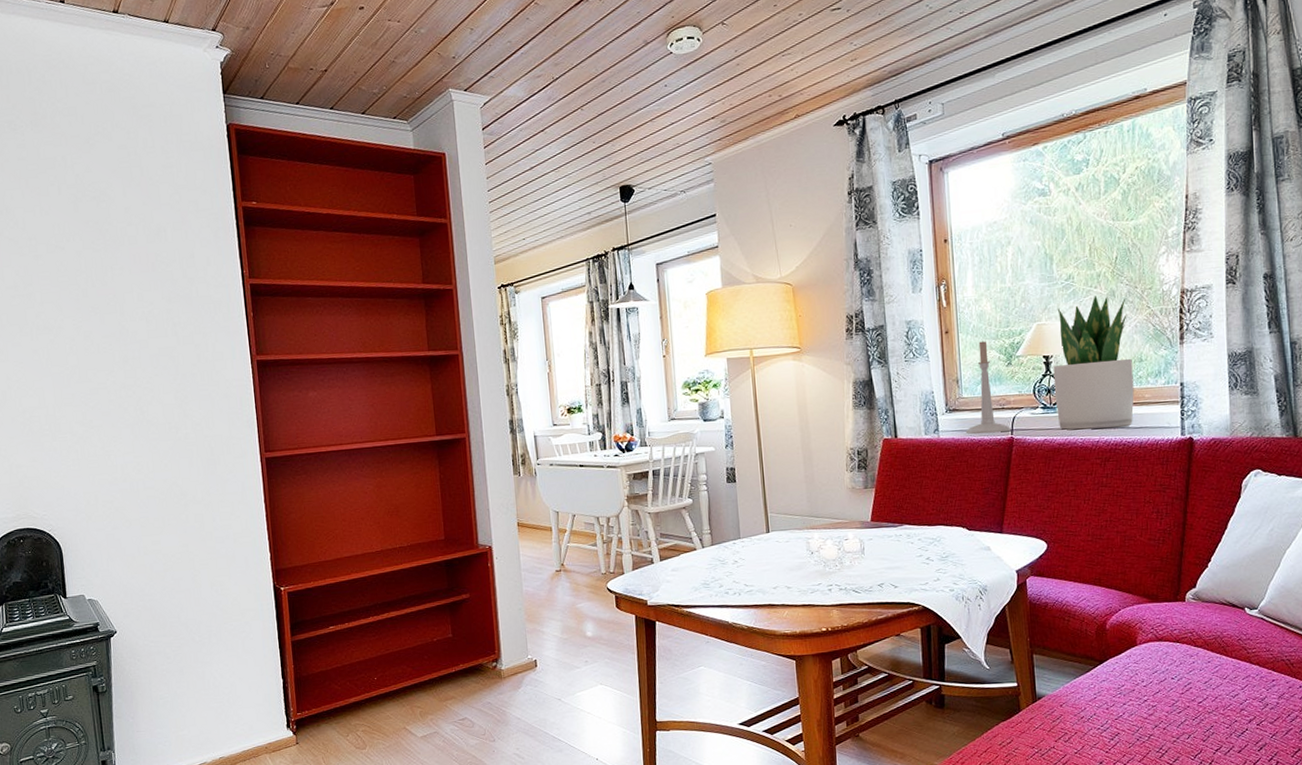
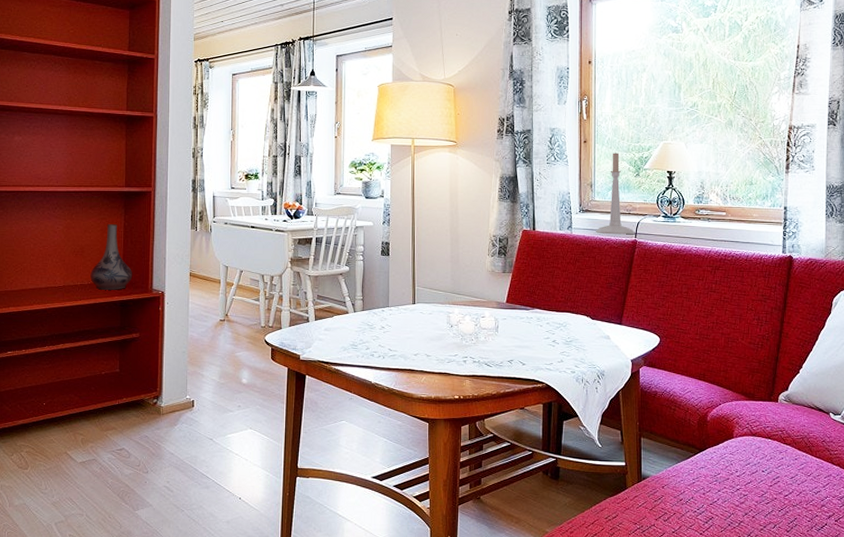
decorative vase: none [409,478,456,551] -> present [90,224,133,290]
planter: present [1053,296,1134,430] -> none [675,123,744,241]

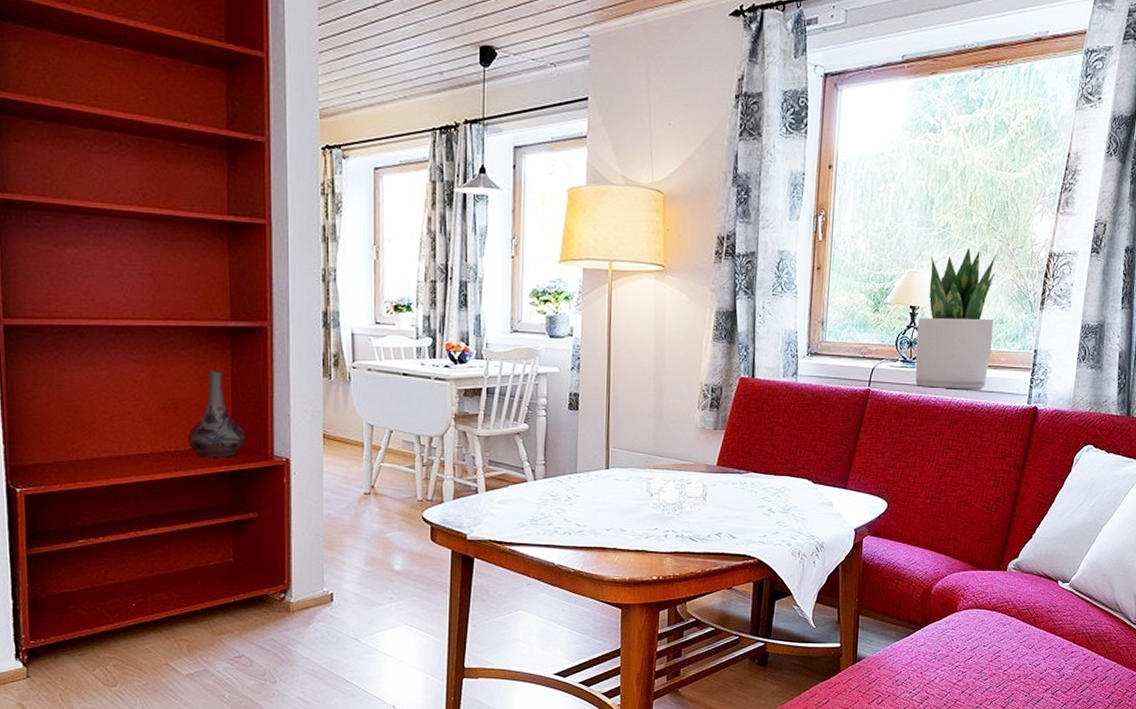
candlestick: present [595,152,636,235] -> none [823,281,870,383]
planter: none [675,123,744,241] -> present [915,248,996,390]

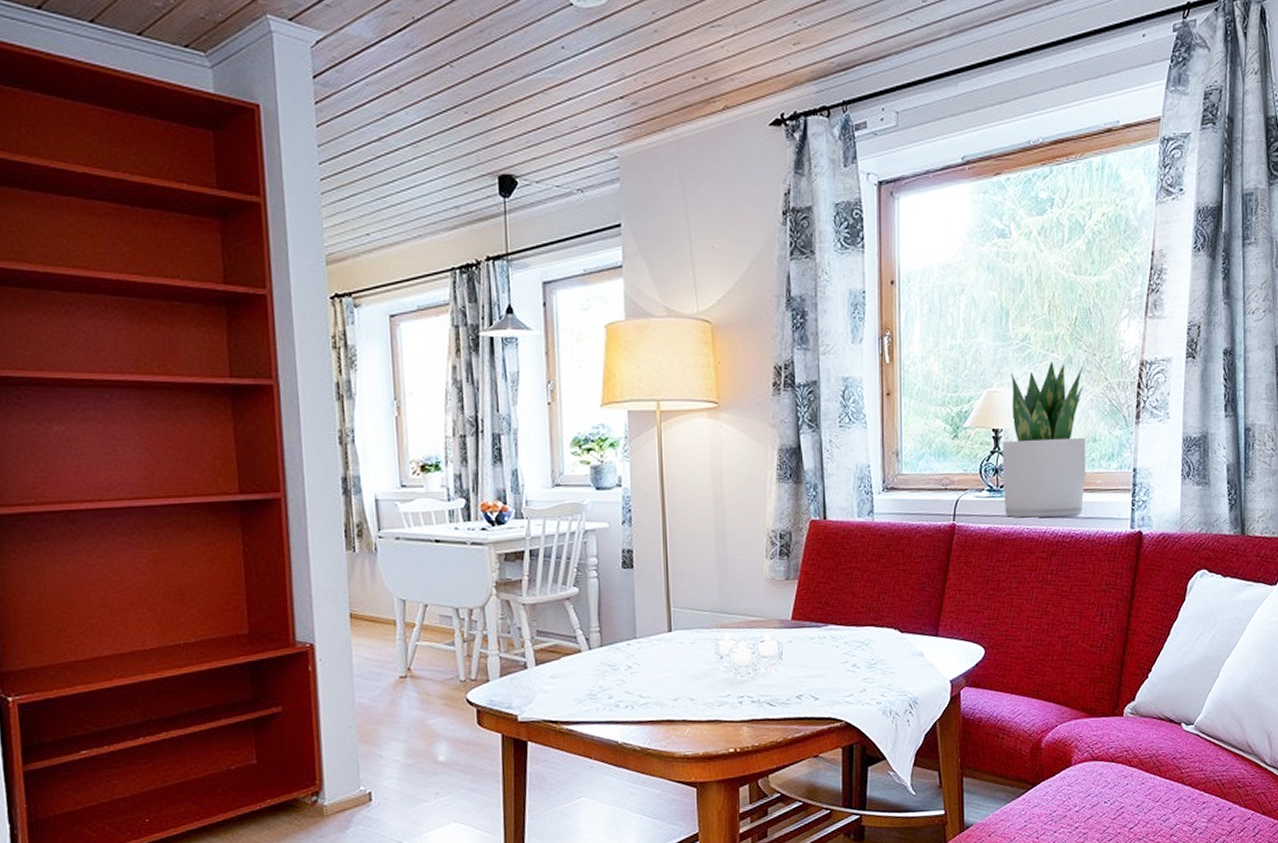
decorative vase: present [188,371,247,458] -> none [198,551,265,649]

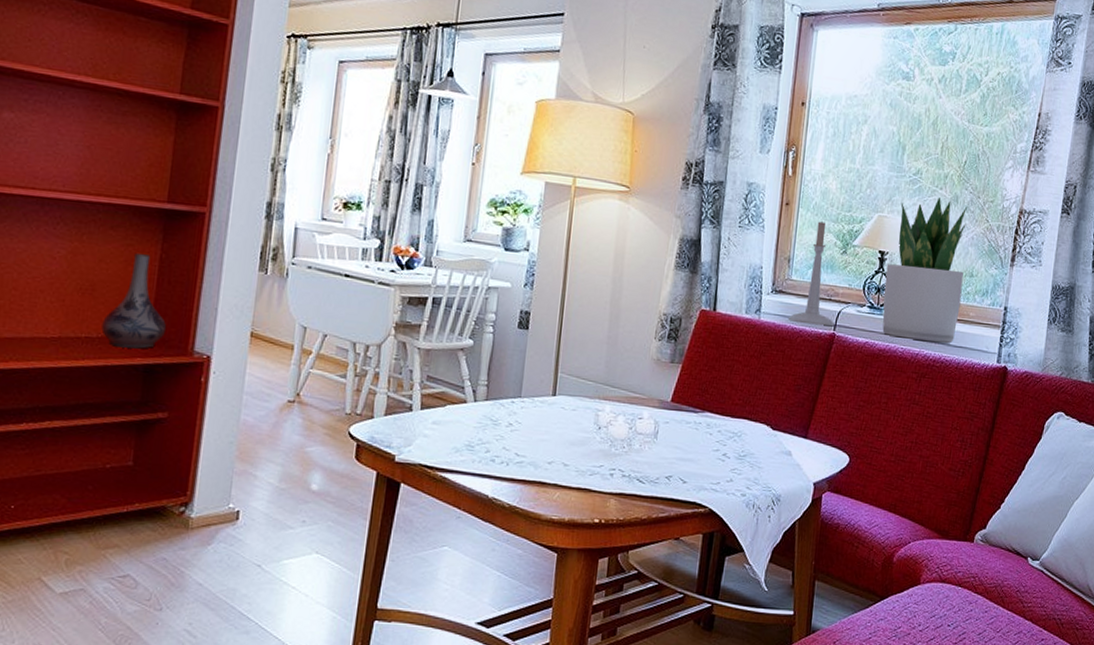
decorative vase: none [198,551,265,649] -> present [101,254,167,349]
candlestick: none [903,406,954,519] -> present [787,220,835,327]

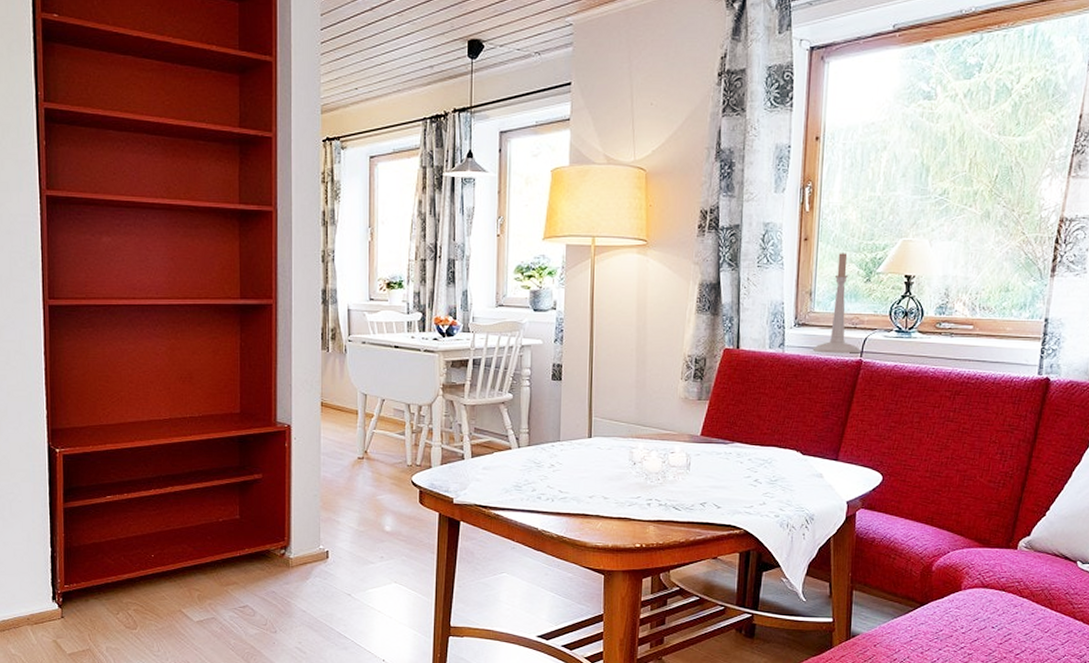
decorative vase: present [101,254,167,349] -> none [201,344,253,423]
planter: present [882,197,967,344] -> none [911,215,1000,360]

